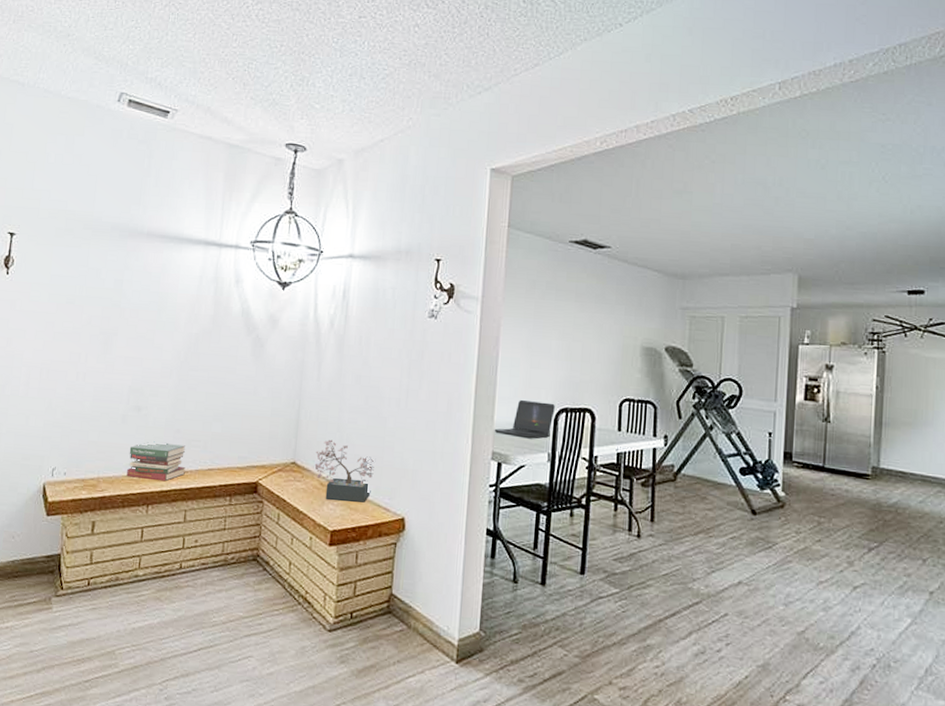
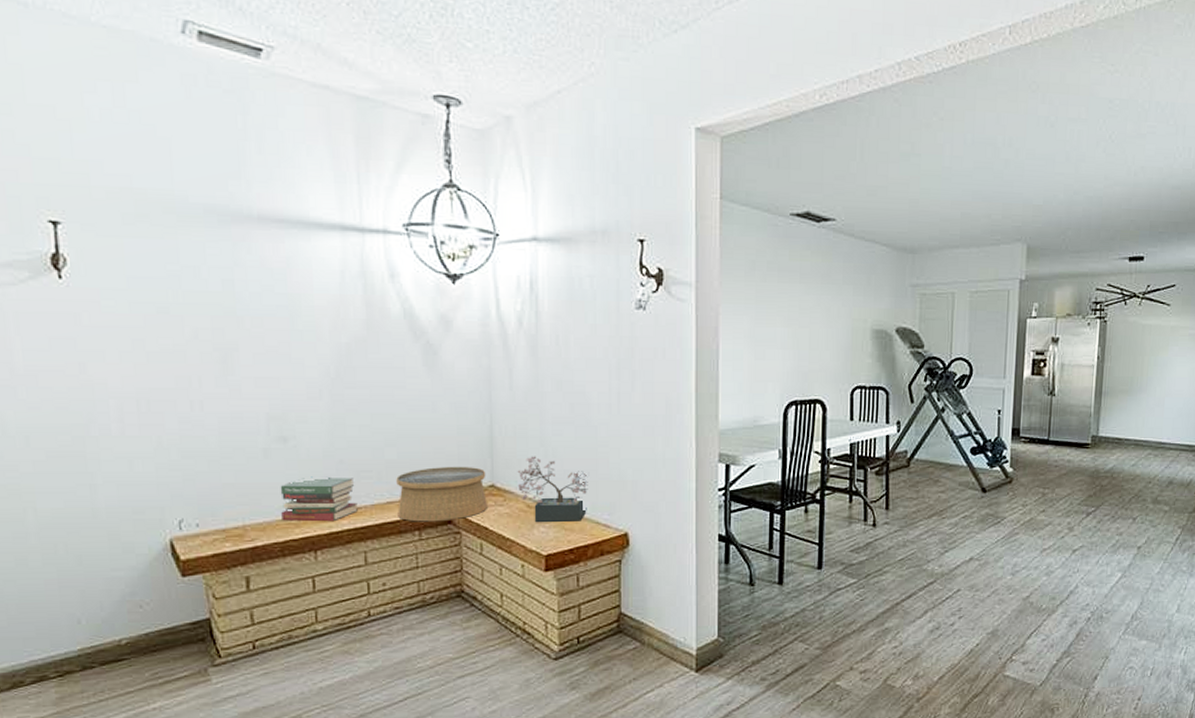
woven basket: none [215,442,290,491] -> present [396,466,487,522]
laptop computer: present [494,400,555,439] -> none [719,396,783,437]

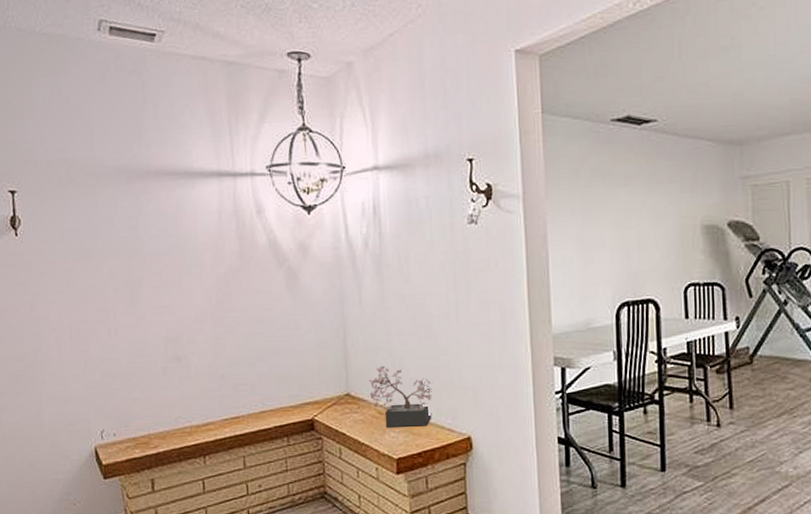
books: present [280,478,358,522] -> none [176,390,237,431]
woven basket: present [396,466,487,522] -> none [267,377,344,429]

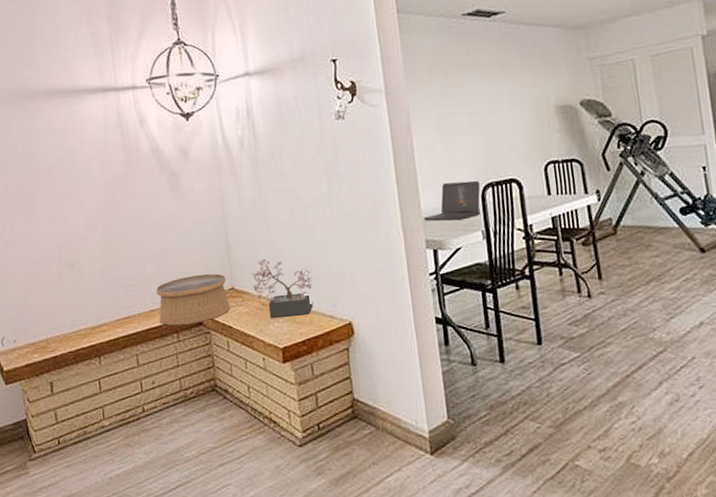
woven basket: none [267,377,344,429] -> present [156,273,230,326]
laptop computer: none [553,298,615,339] -> present [423,180,481,222]

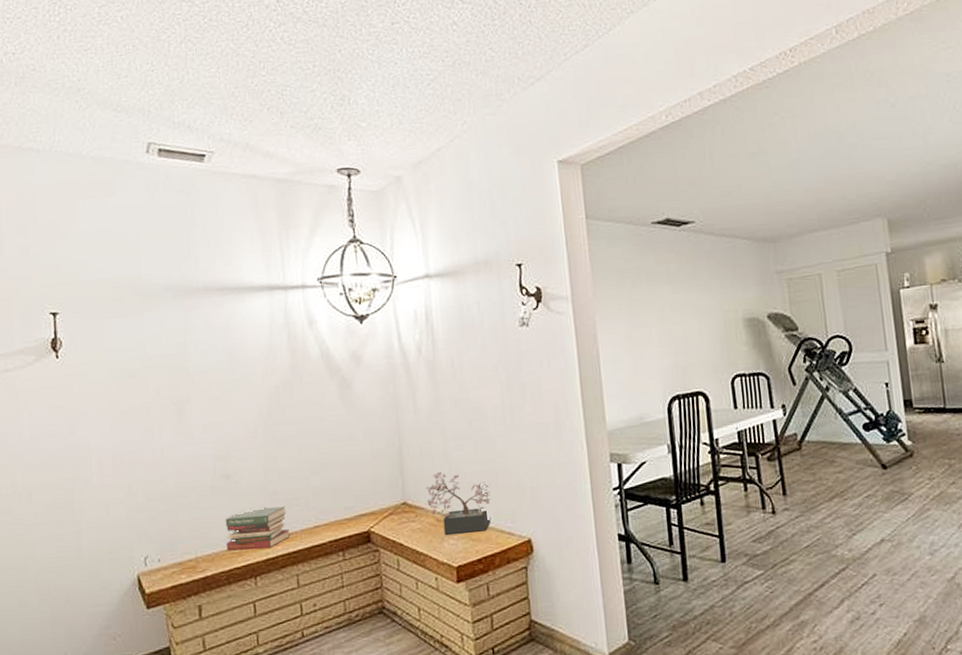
books: none [71,292,129,333] -> present [225,506,290,551]
woven basket: present [156,273,230,326] -> none [321,487,401,544]
laptop computer: present [423,180,481,222] -> none [608,392,667,435]

